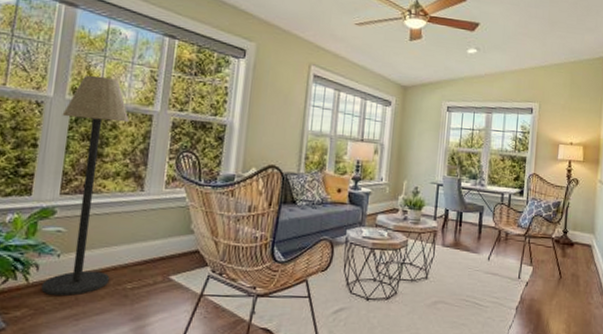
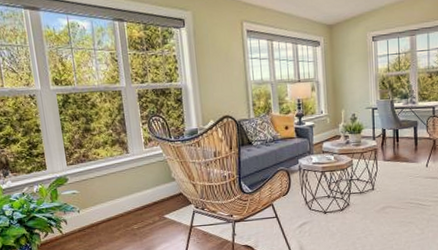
floor lamp: present [41,74,130,296] -> none [51,65,120,241]

